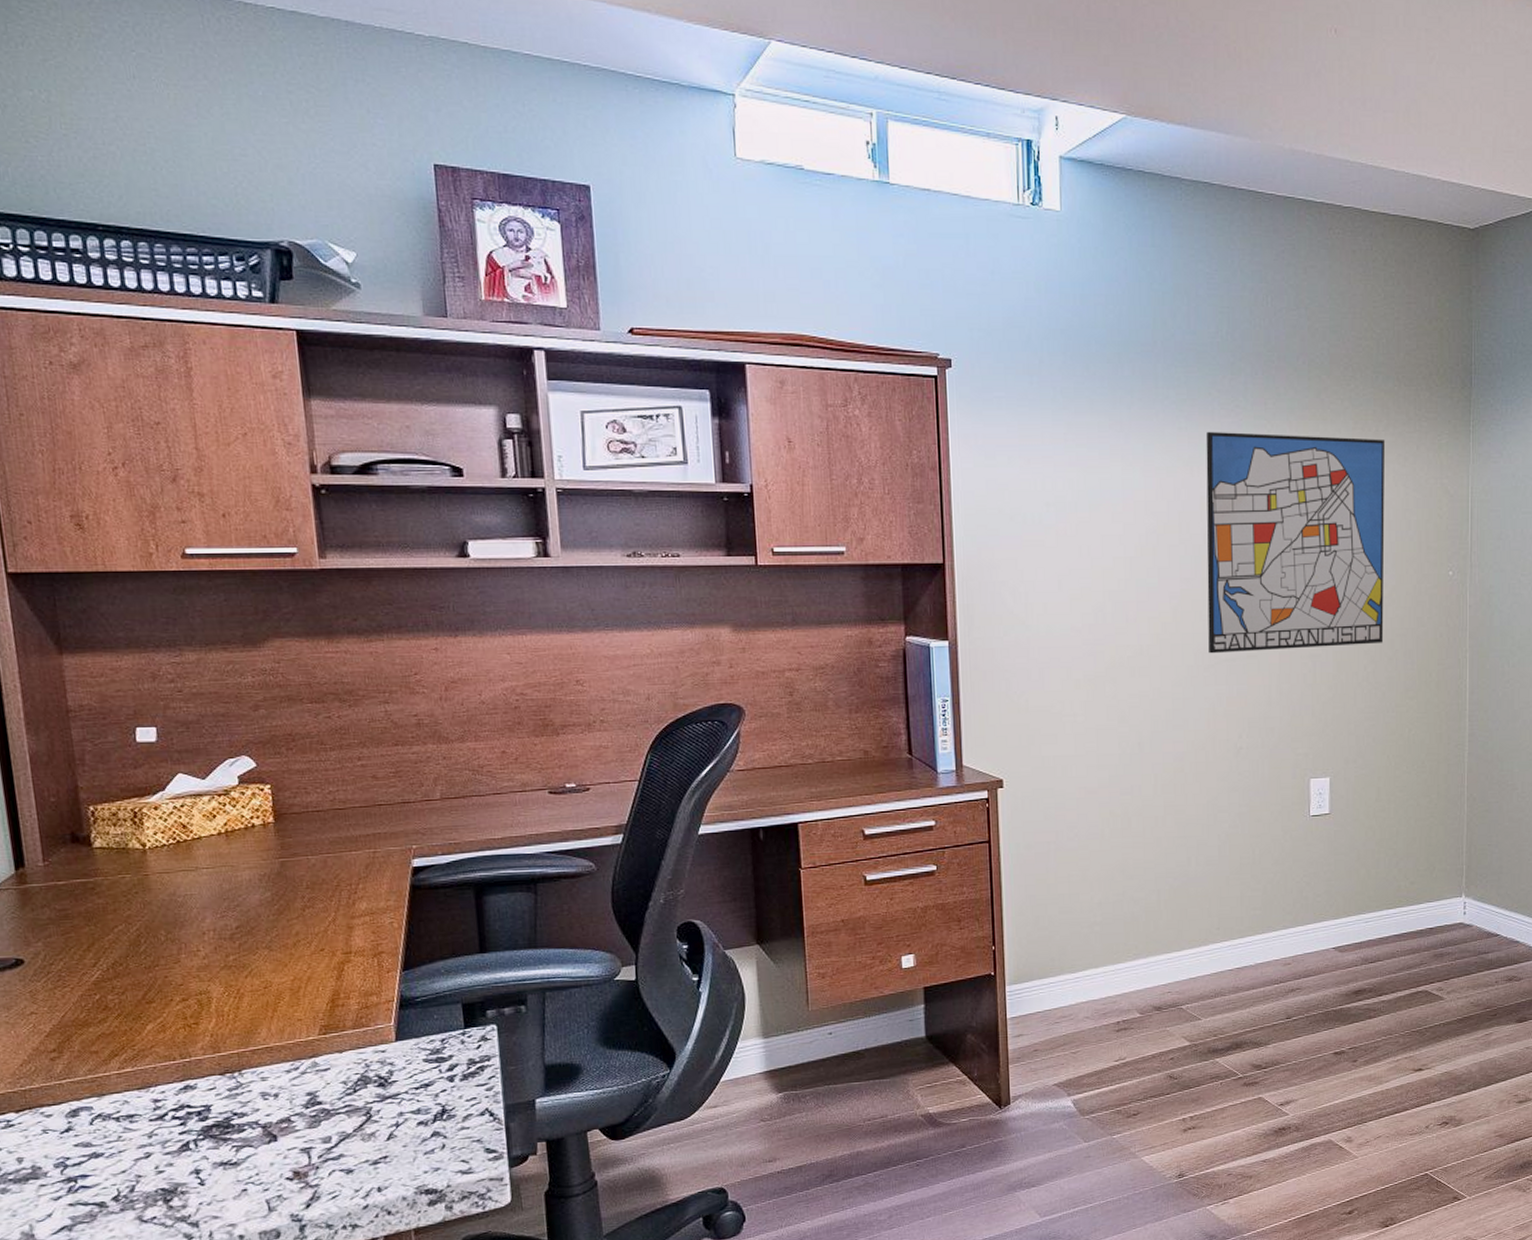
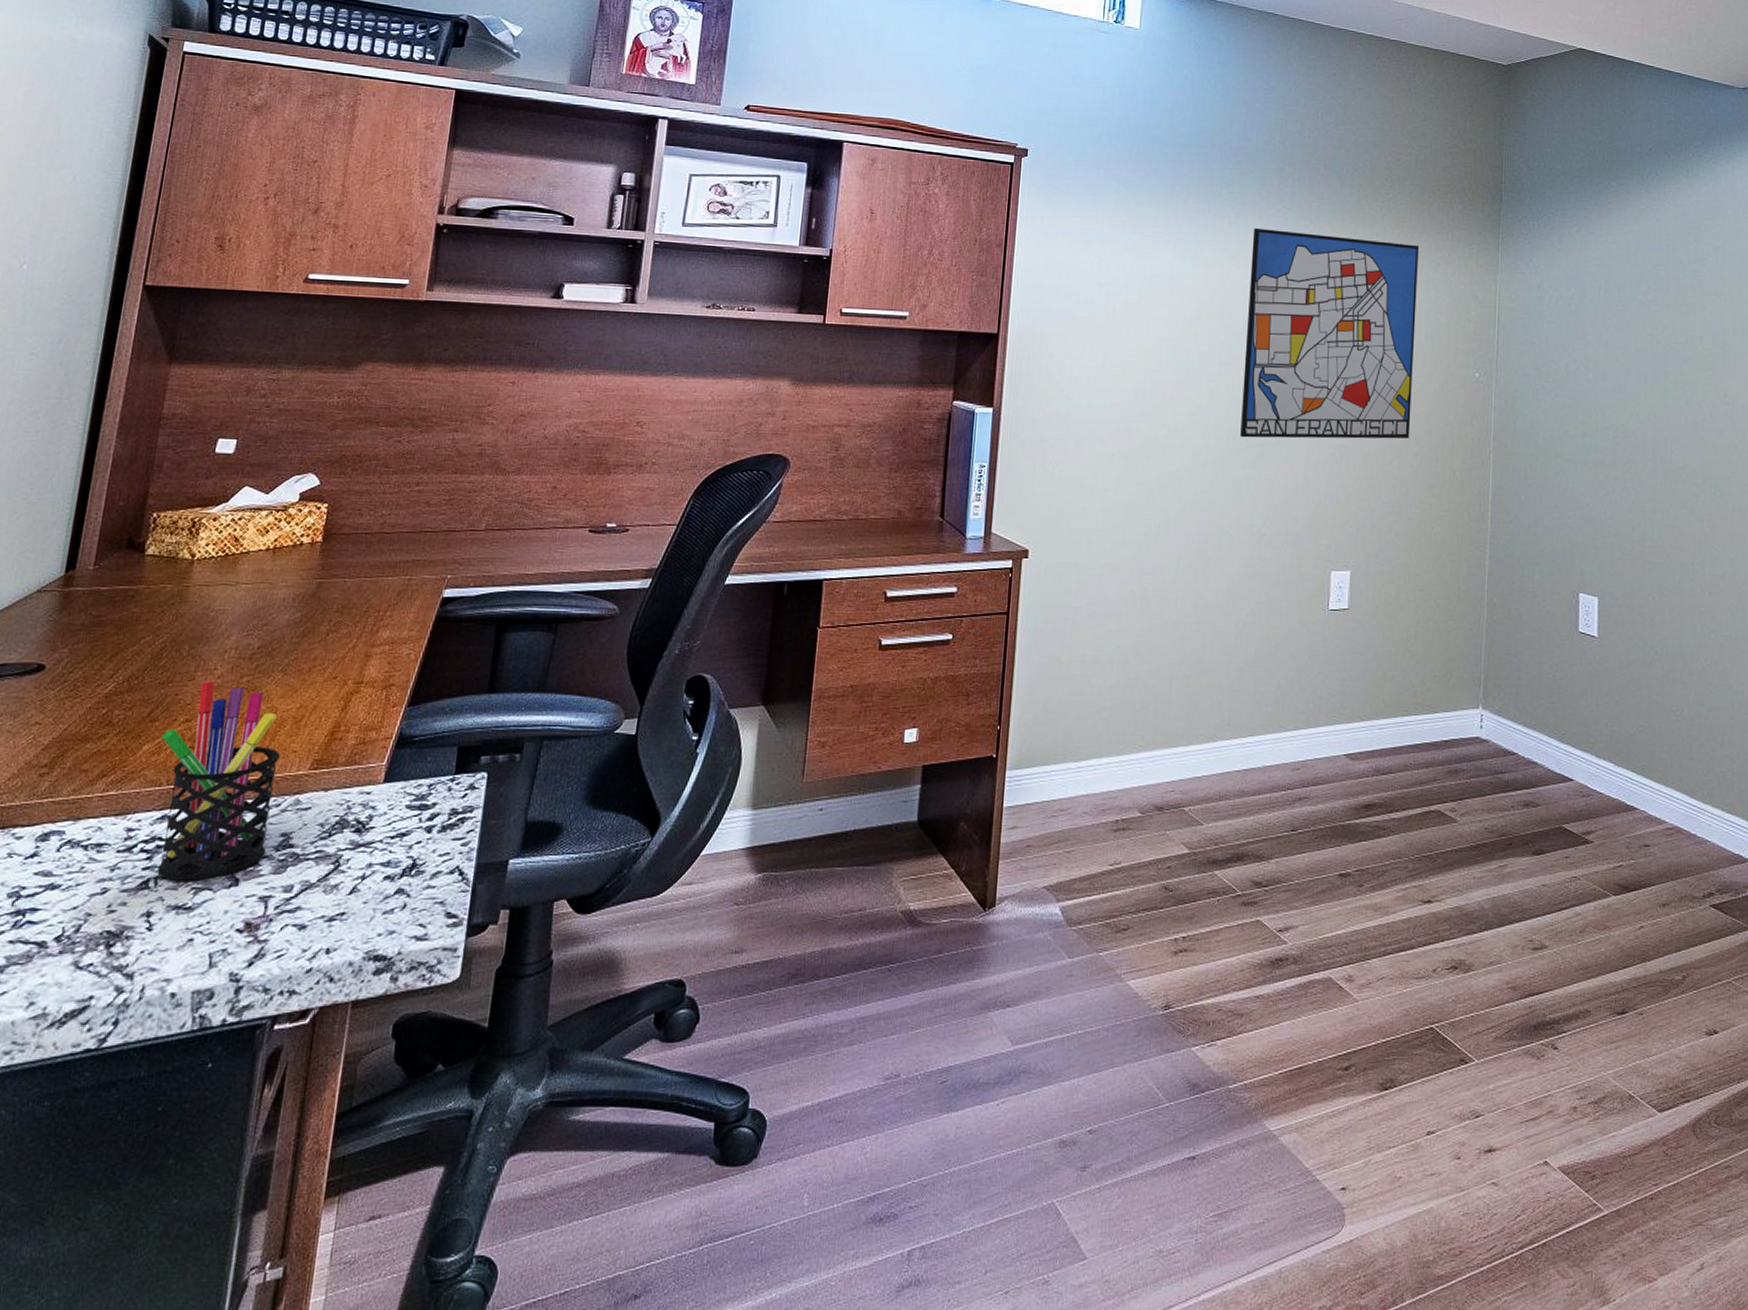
pen holder: none [162,961,296,1142] -> present [157,680,281,881]

